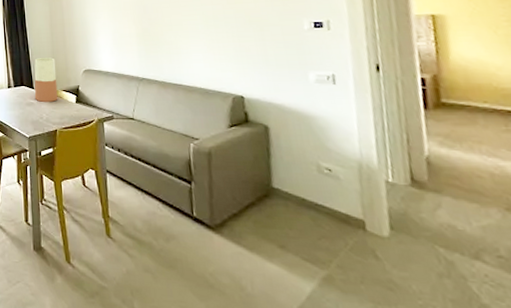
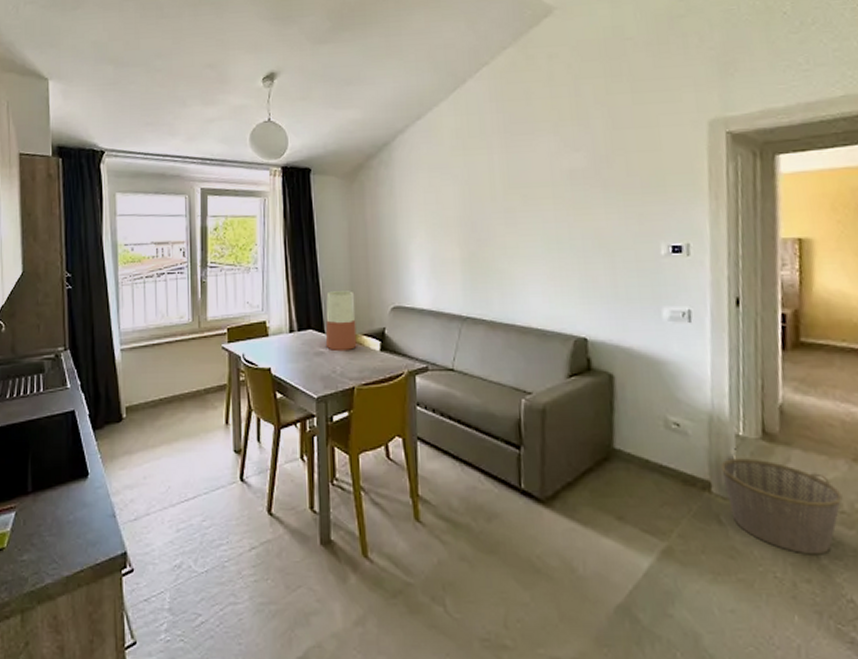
basket: none [373,201,499,295] -> present [721,458,843,555]

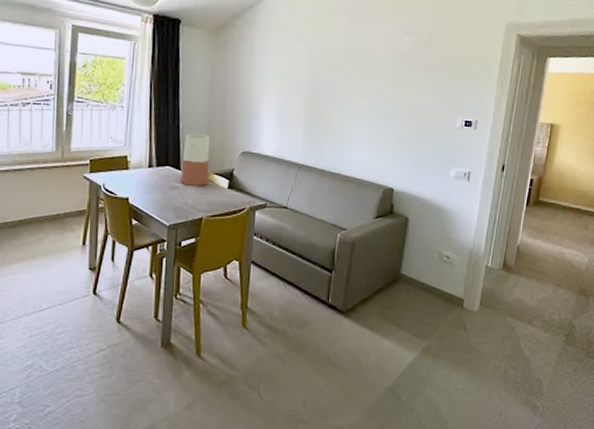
basket: present [721,458,843,555] -> none [472,283,546,350]

